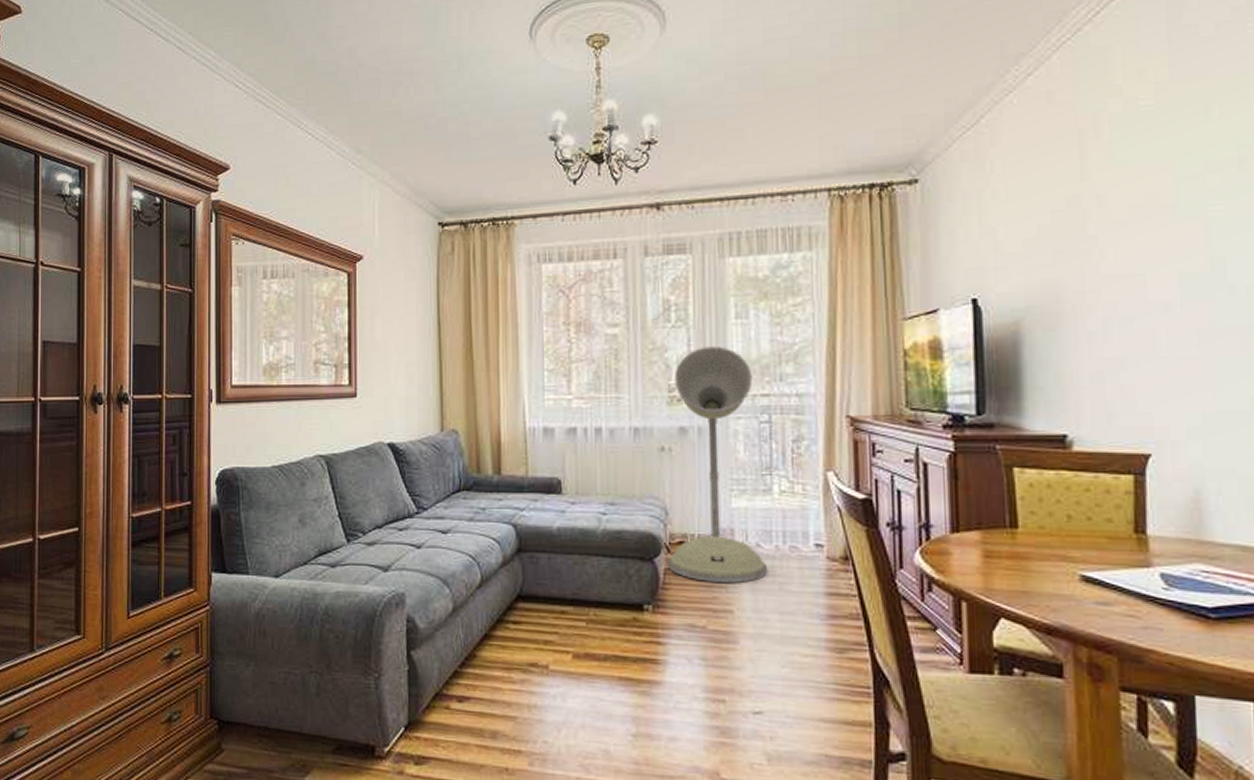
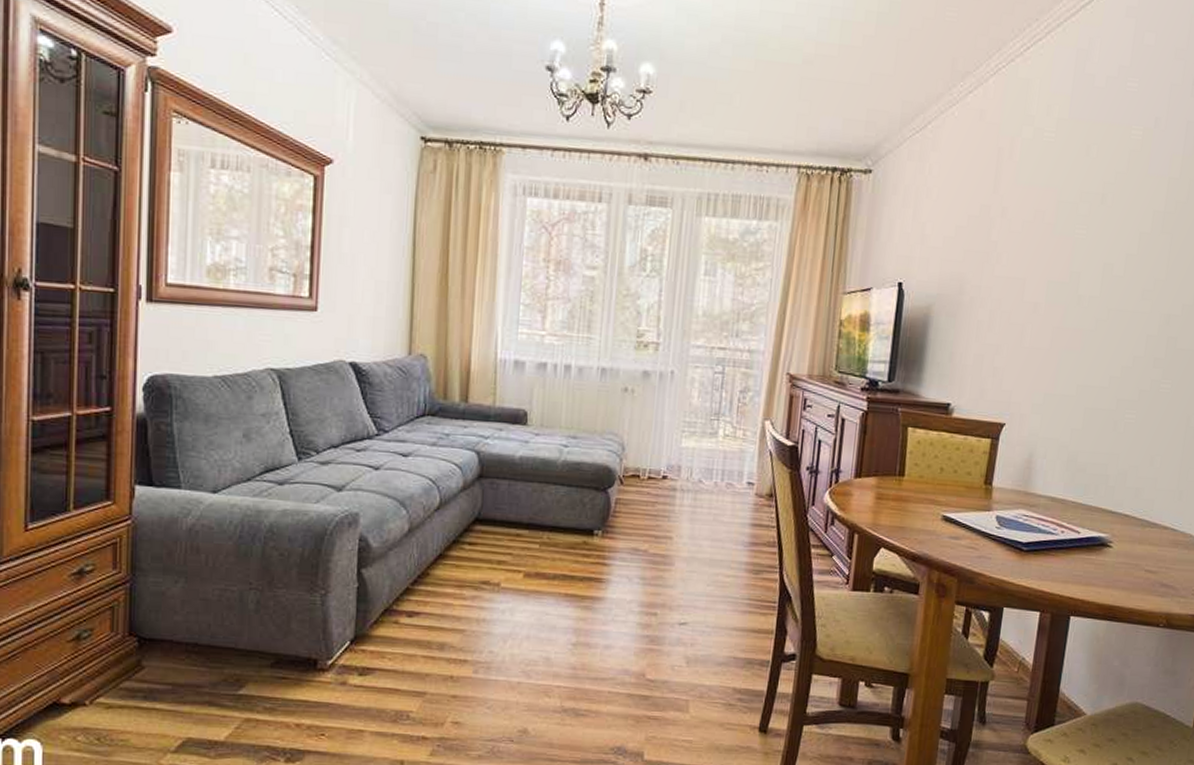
floor lamp: present [668,346,768,583] -> none [619,298,713,513]

